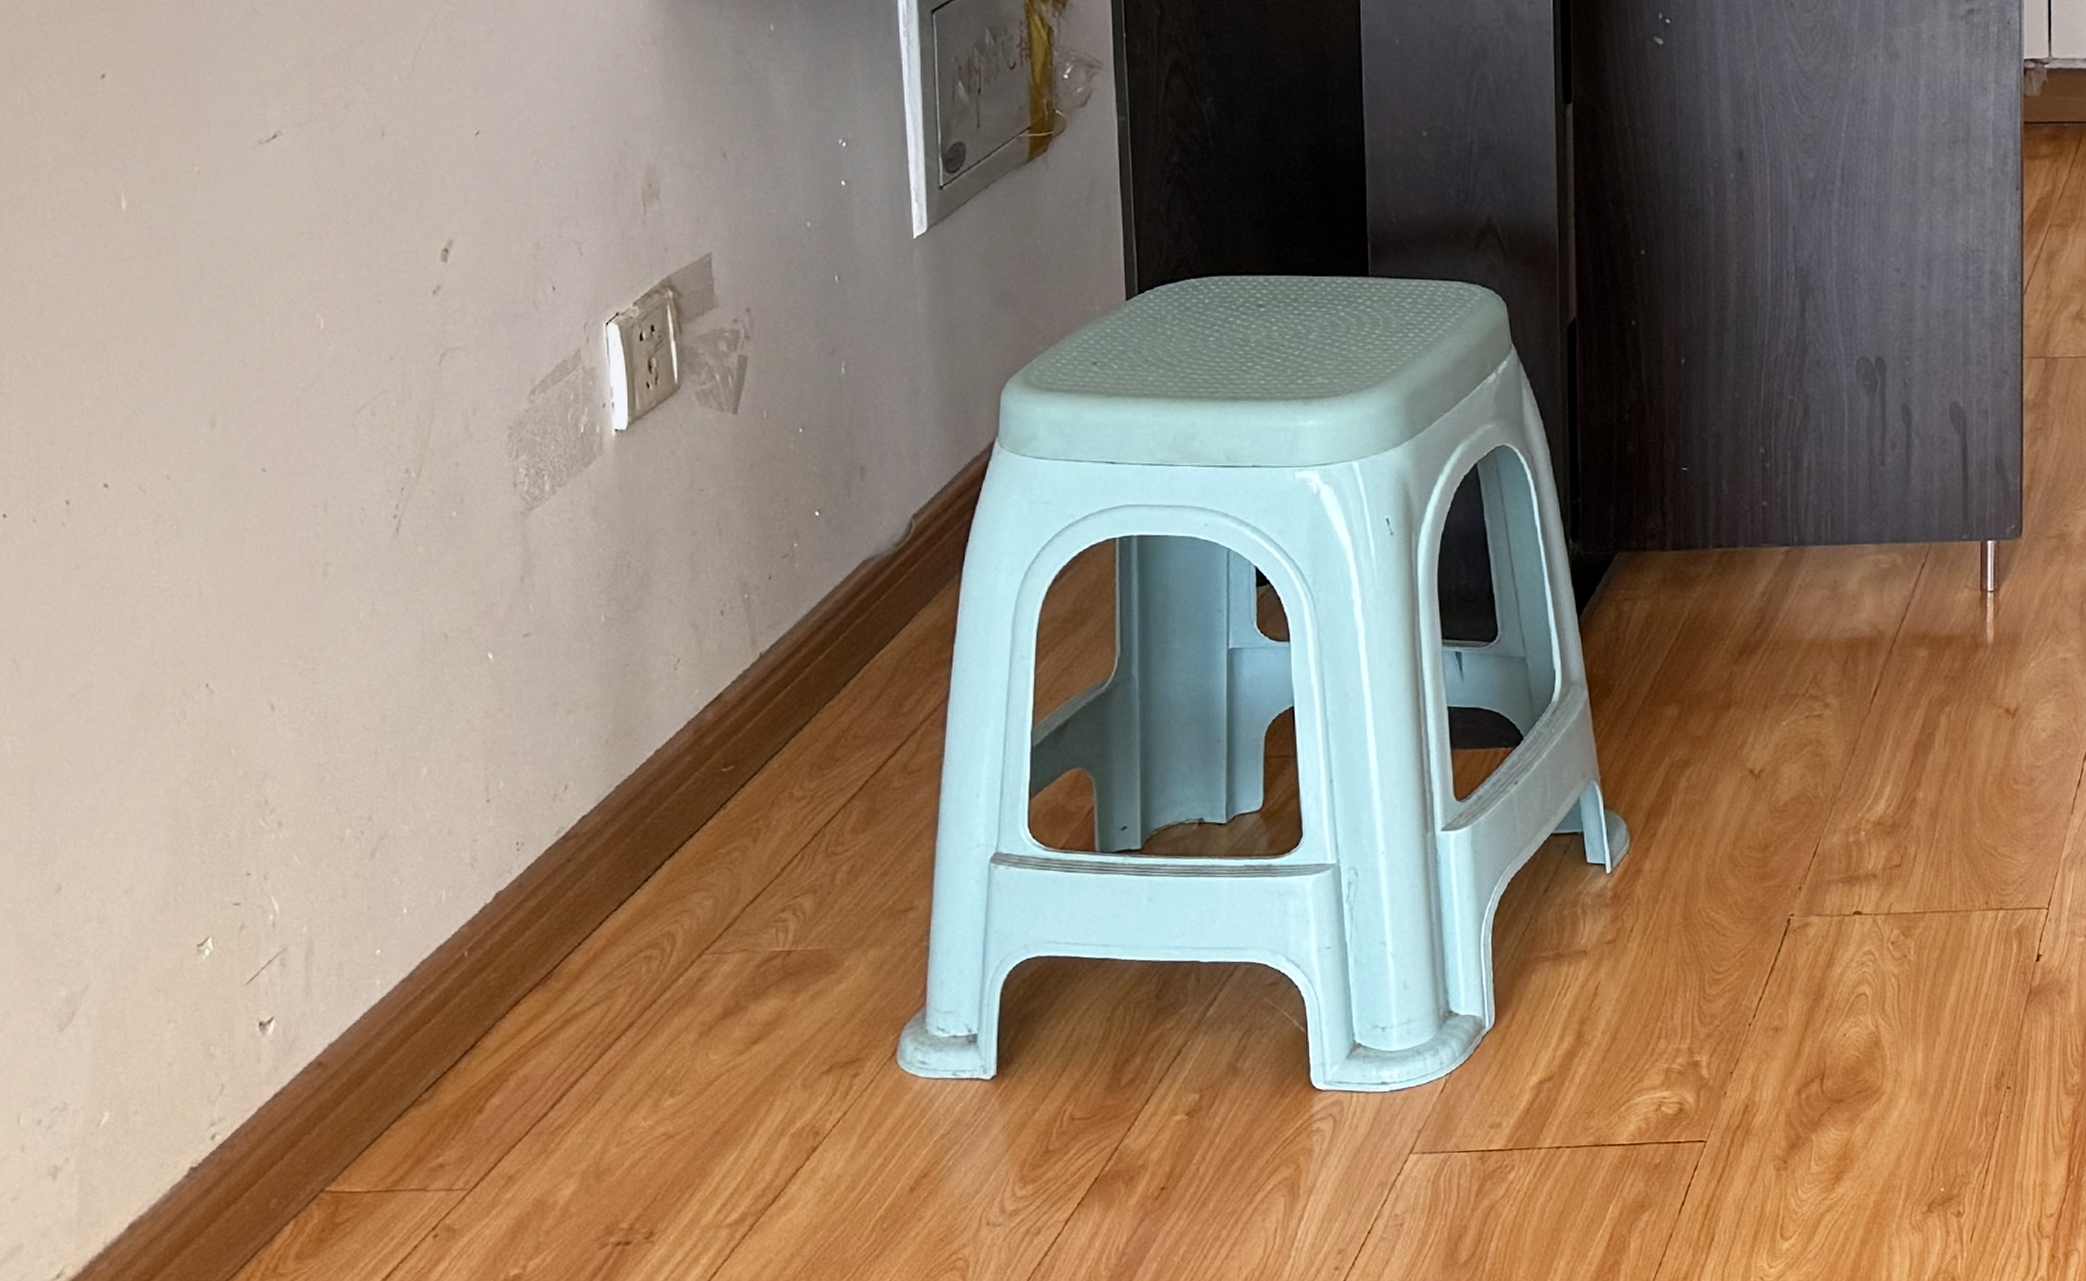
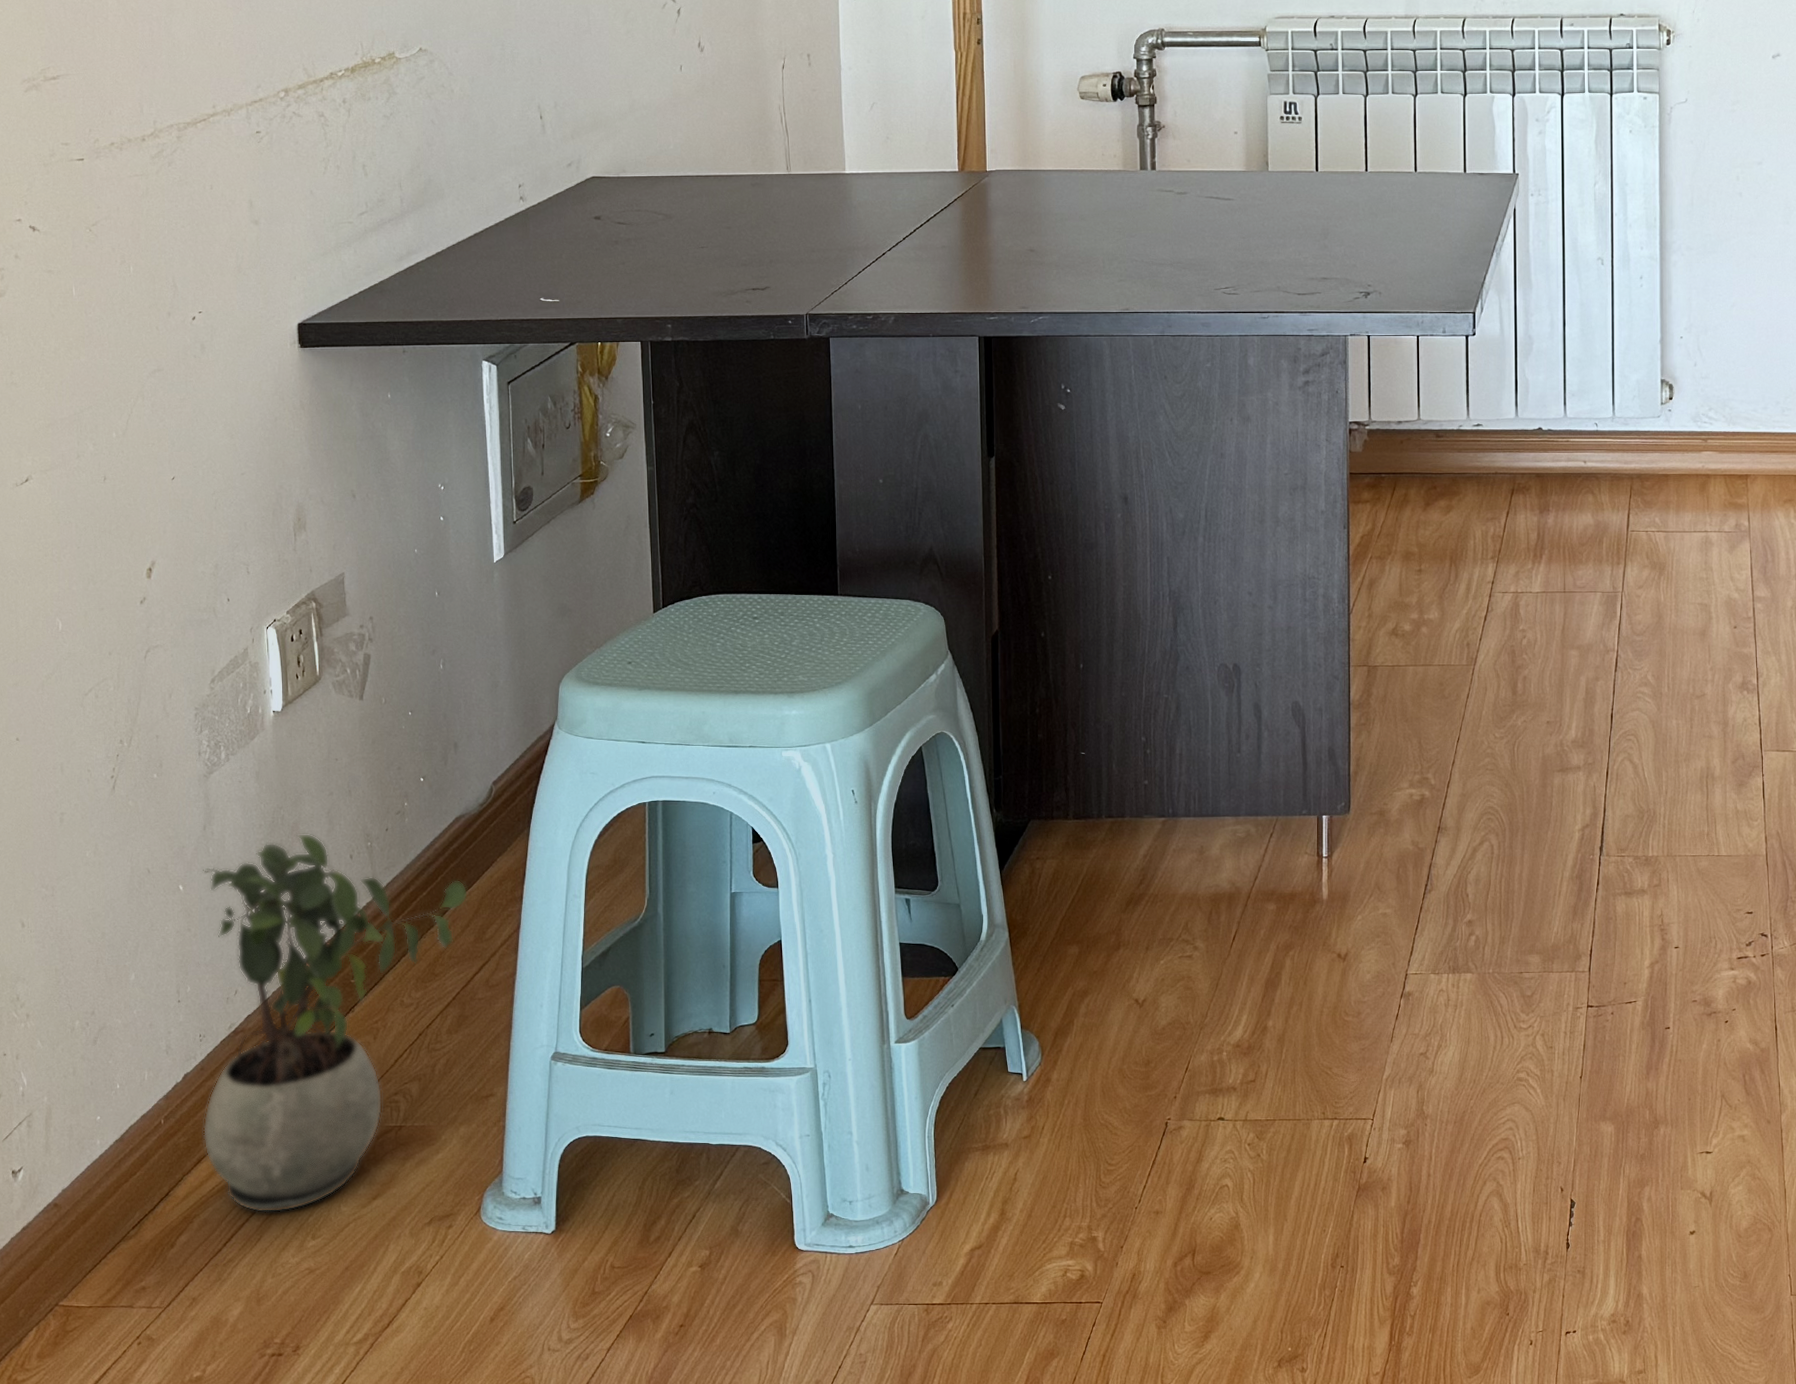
potted plant: none [519,584,880,1066] -> present [202,833,469,1213]

